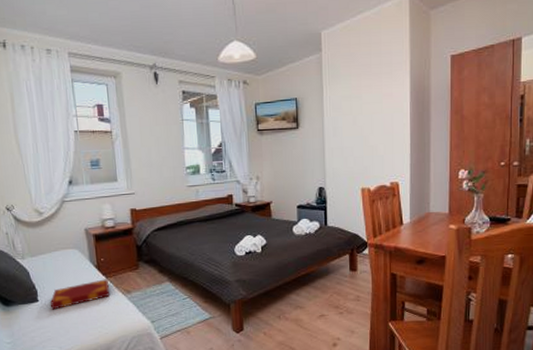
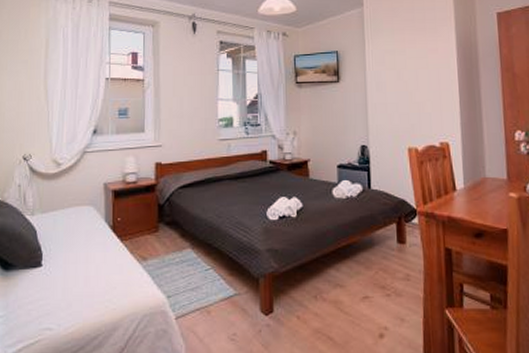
hardback book: present [50,279,110,310] -> none [54,242,124,277]

